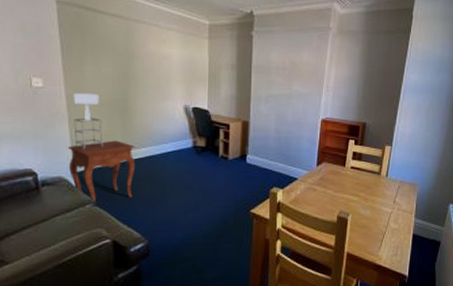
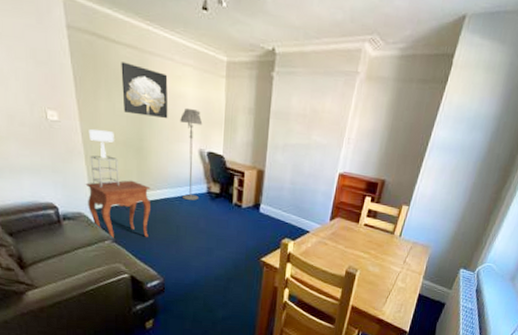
wall art: none [107,30,154,79] -> present [121,62,168,119]
floor lamp: none [165,67,187,156] -> present [180,107,203,200]

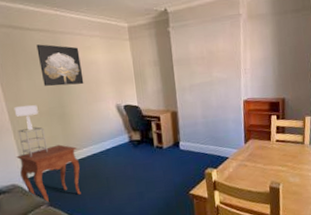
floor lamp: present [180,107,203,200] -> none [95,71,122,152]

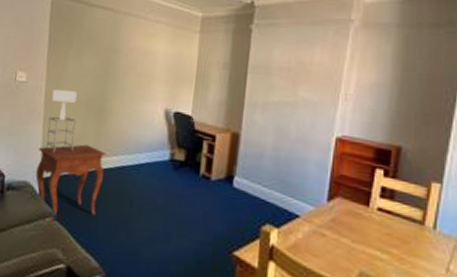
wall art: present [36,44,84,87] -> none [90,23,140,77]

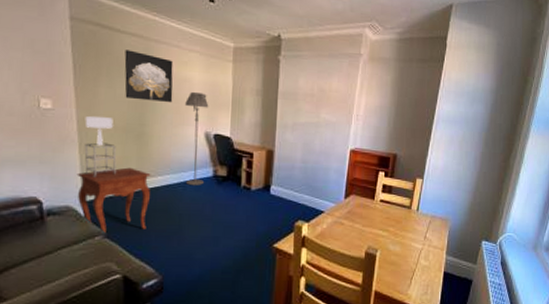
wall art: none [90,23,140,77] -> present [124,50,174,103]
floor lamp: none [141,64,172,170] -> present [185,91,209,185]

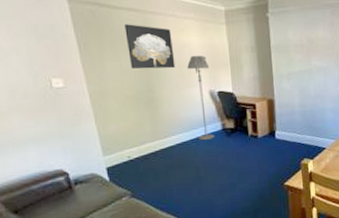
side table: present [77,167,151,234] -> none [96,131,168,195]
table lamp: present [84,116,117,177] -> none [96,88,133,145]

